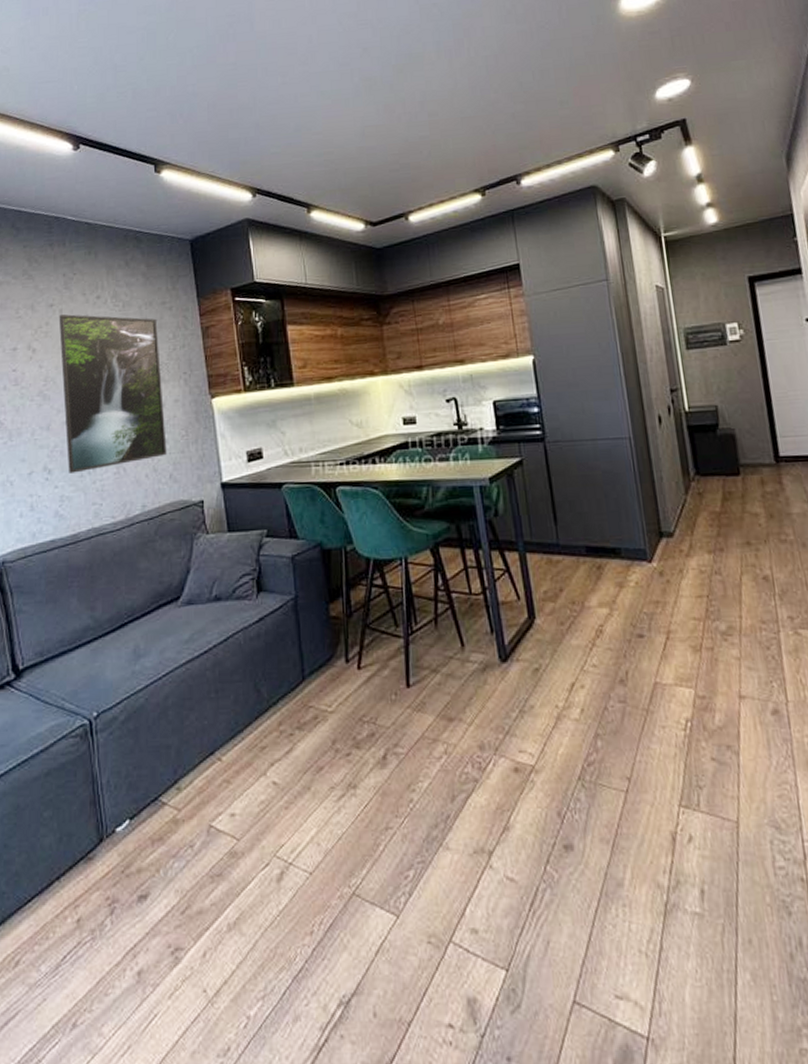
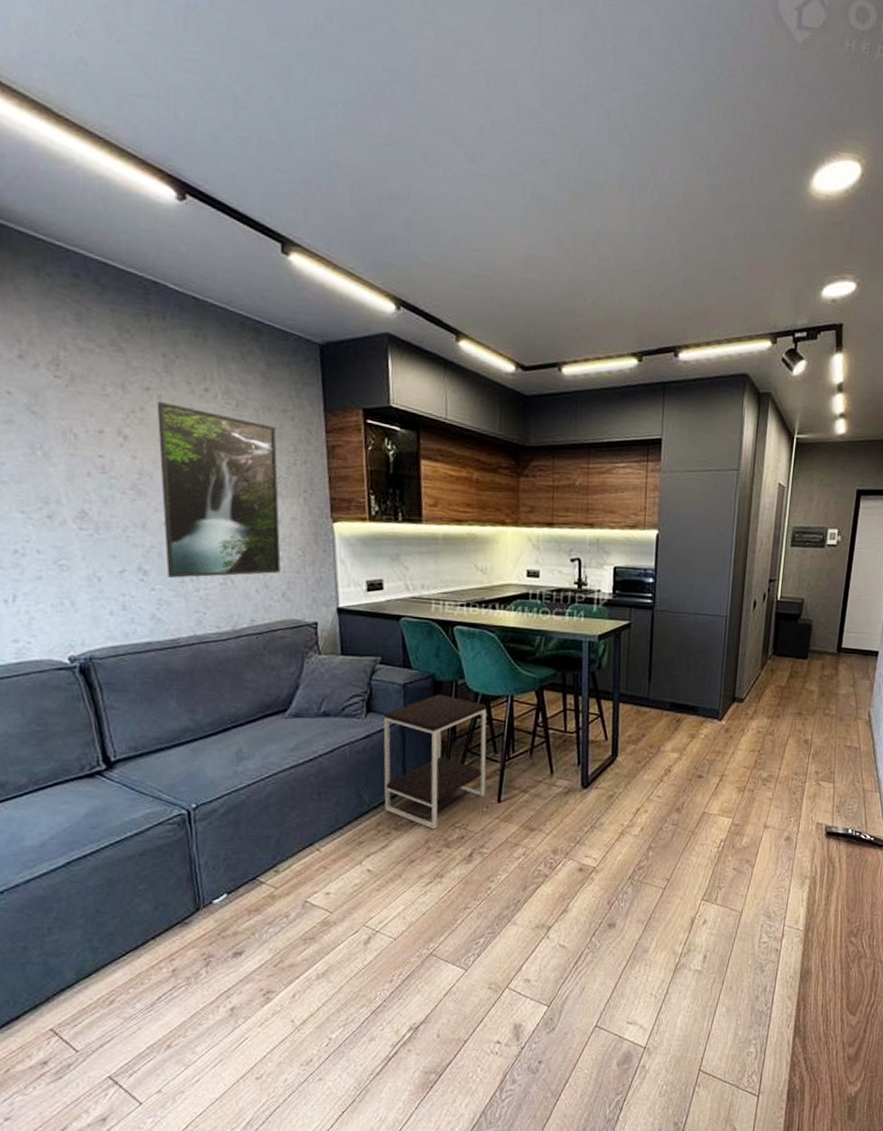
side table: none [275,563,392,727] -> present [383,694,487,830]

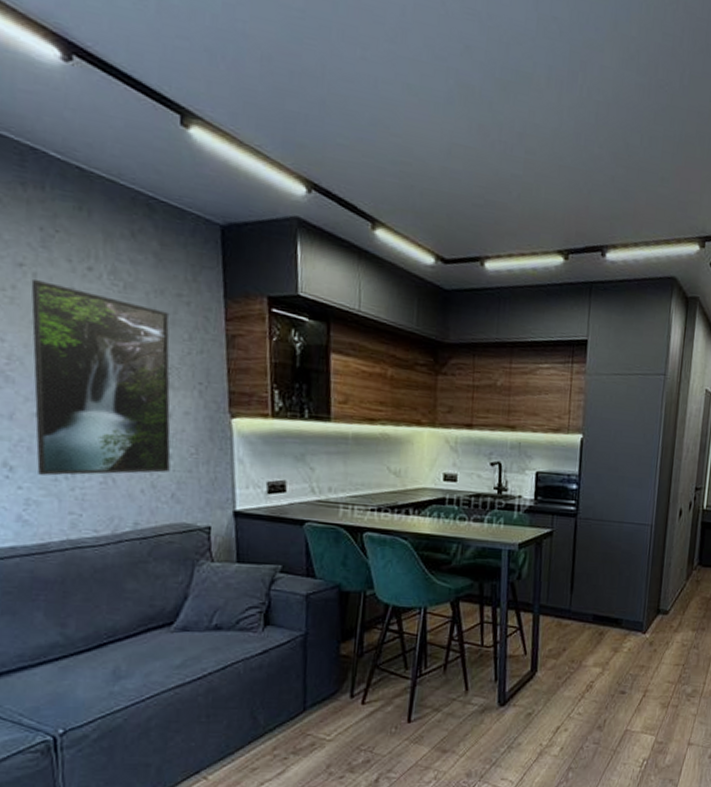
side table: present [383,694,487,830] -> none [281,605,398,753]

